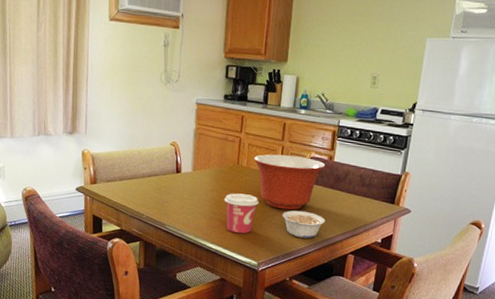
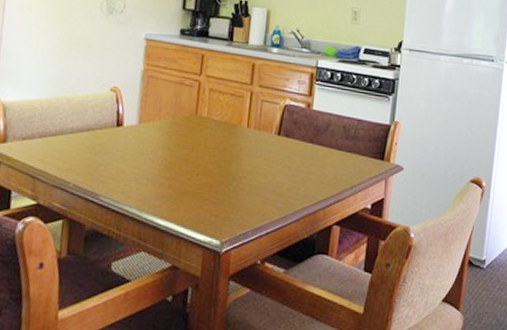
cup: present [224,193,259,234] -> none [178,151,222,204]
mixing bowl: present [254,154,326,210] -> none [216,101,303,171]
legume: present [281,210,325,239] -> none [250,171,304,207]

